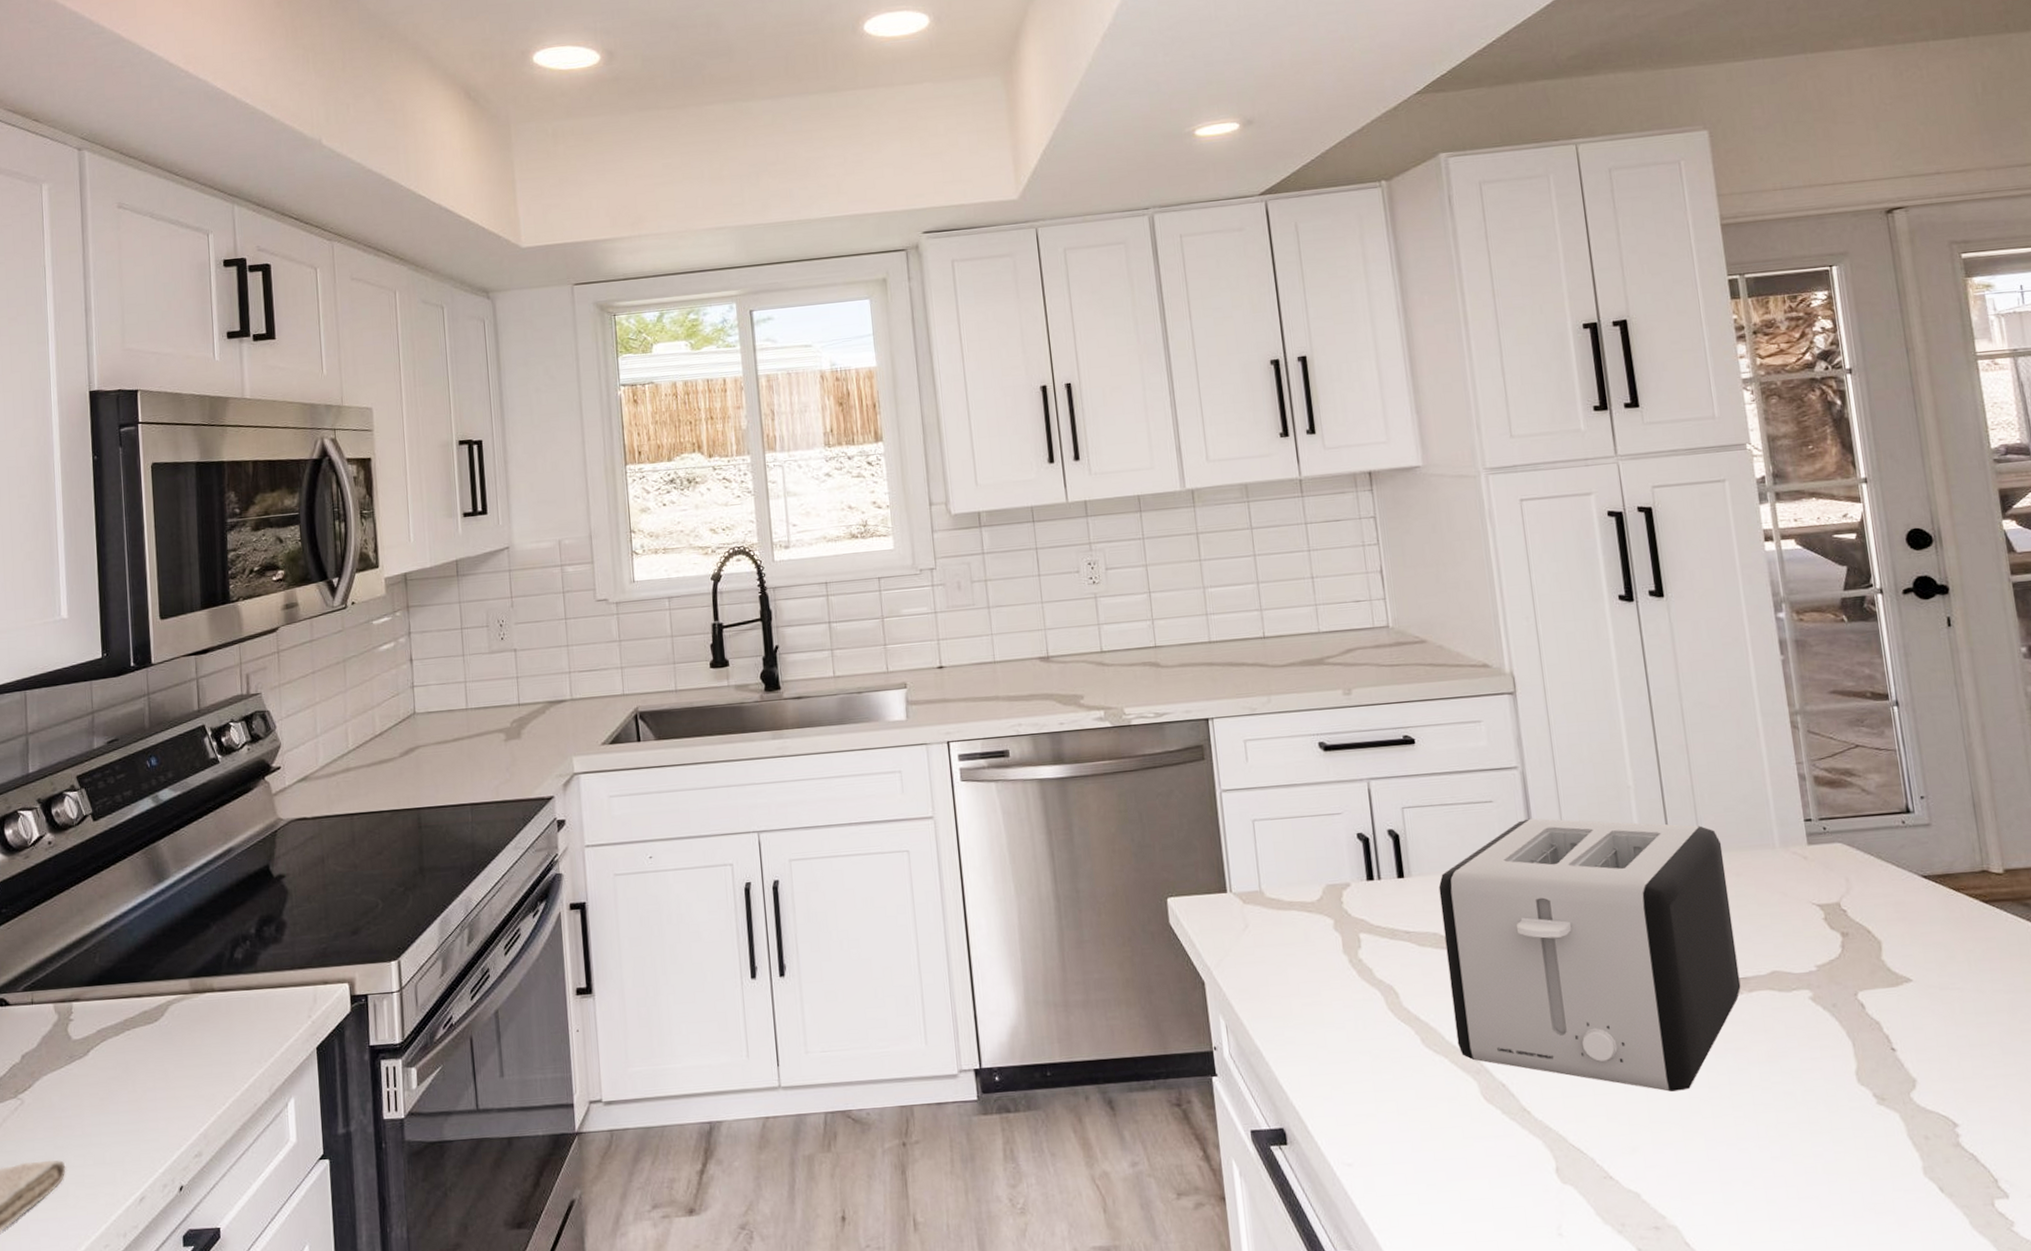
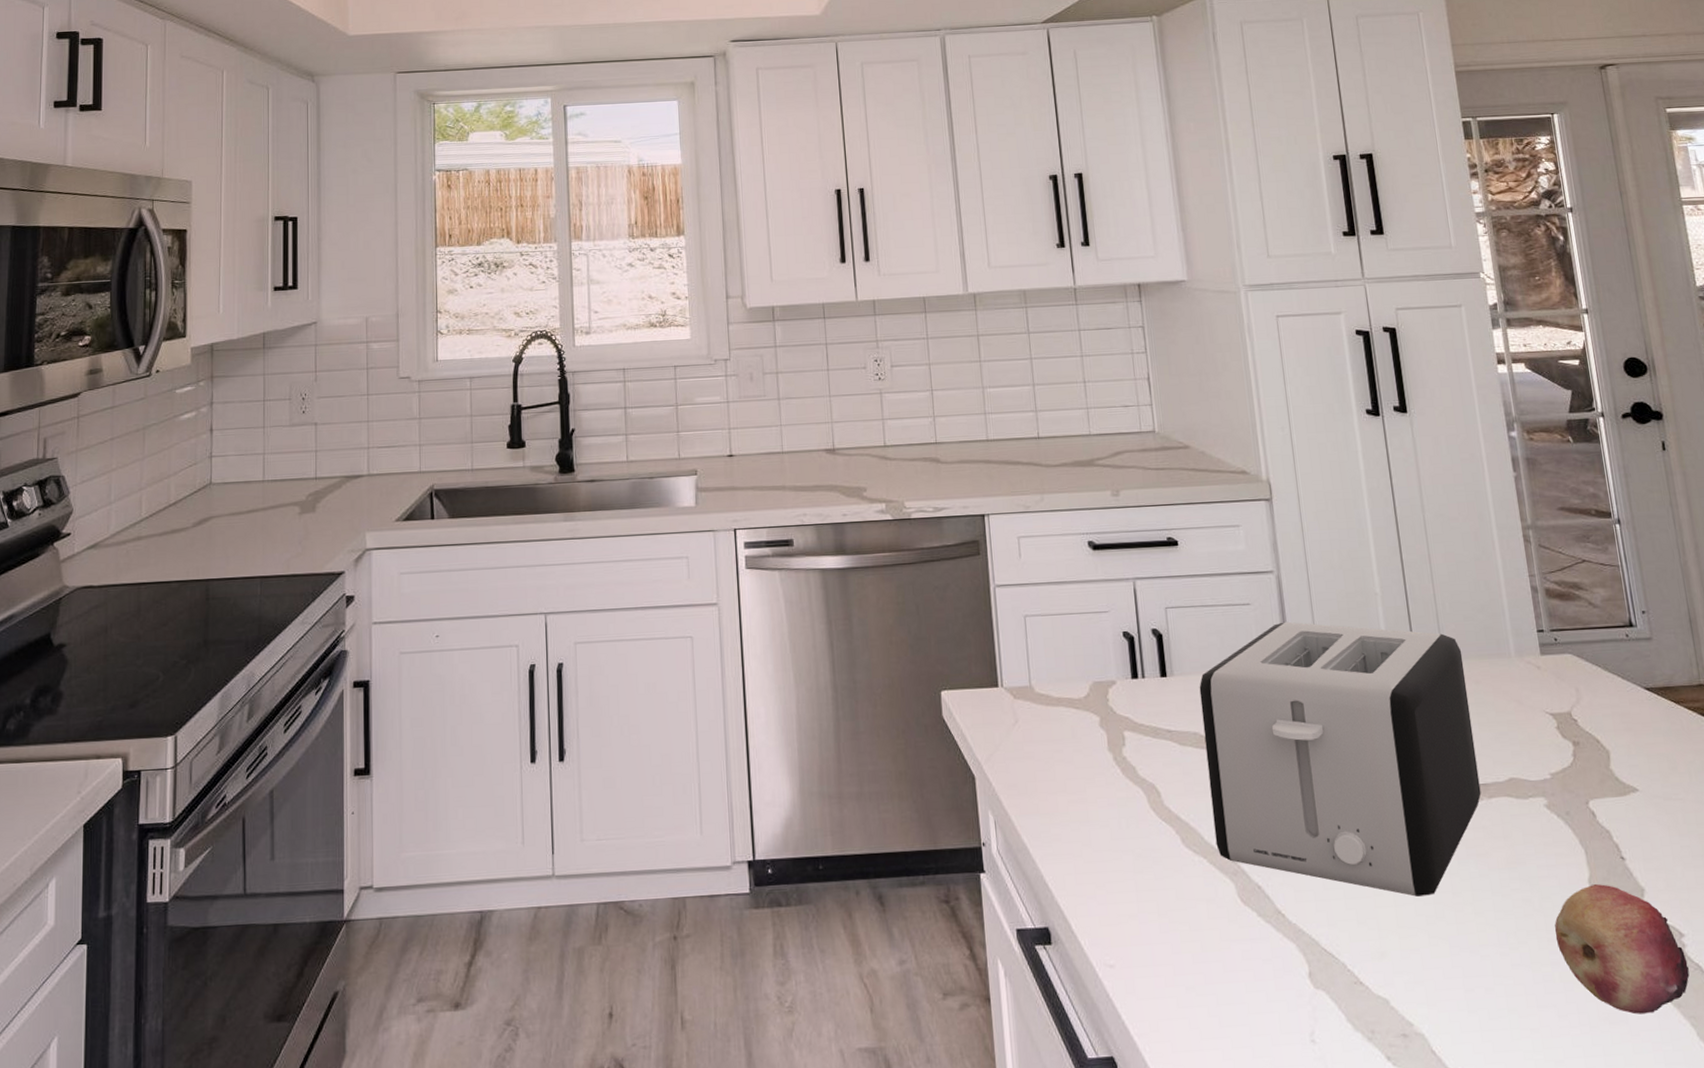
fruit: none [1818,1076,1963,1205] -> present [1554,884,1690,1015]

